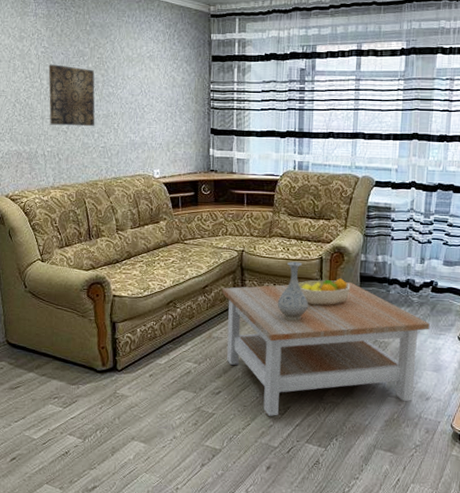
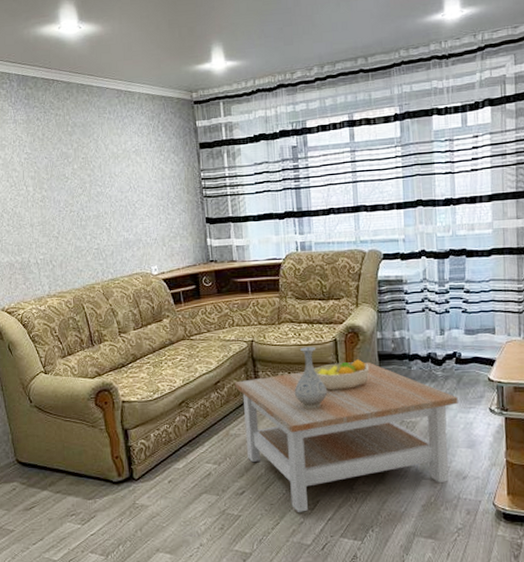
wall art: present [48,64,95,127] -> none [33,169,86,232]

